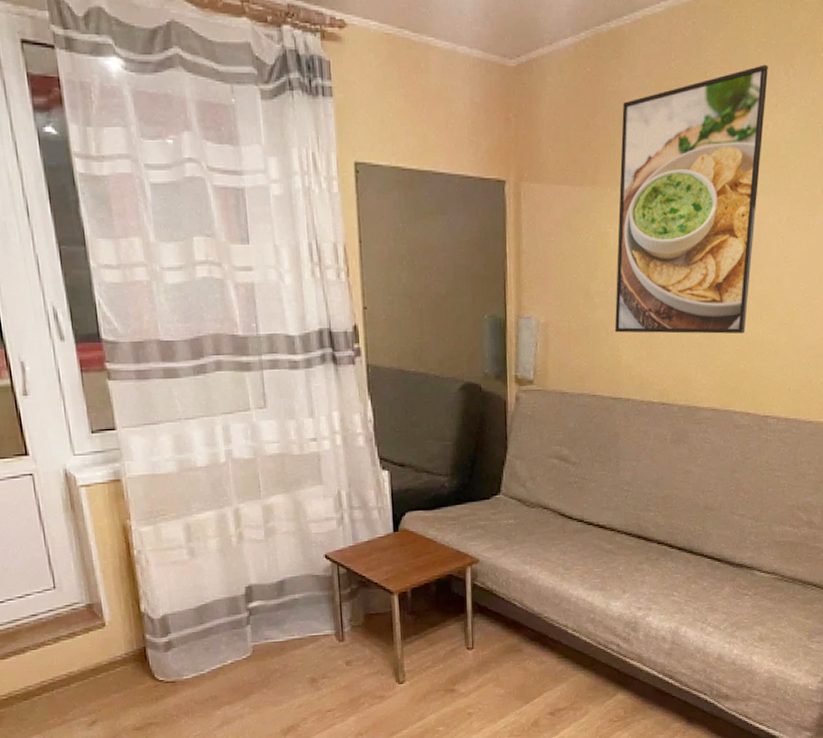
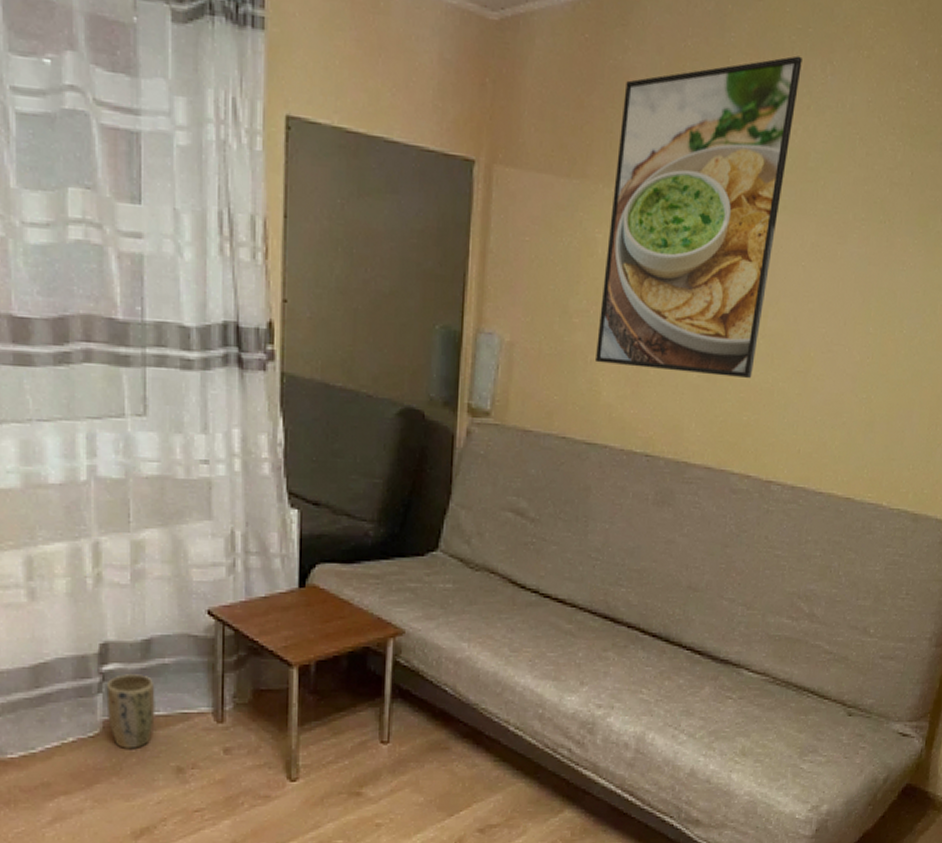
plant pot: none [253,608,292,666] -> present [106,674,155,748]

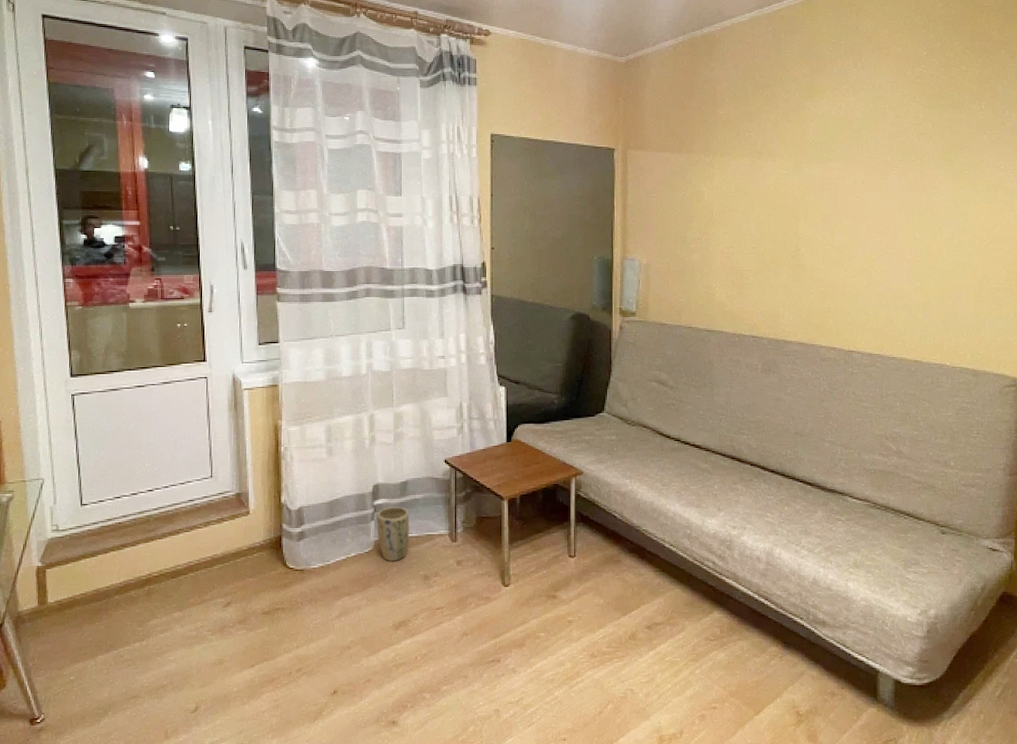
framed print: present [596,55,802,378] -> none [709,59,839,277]

